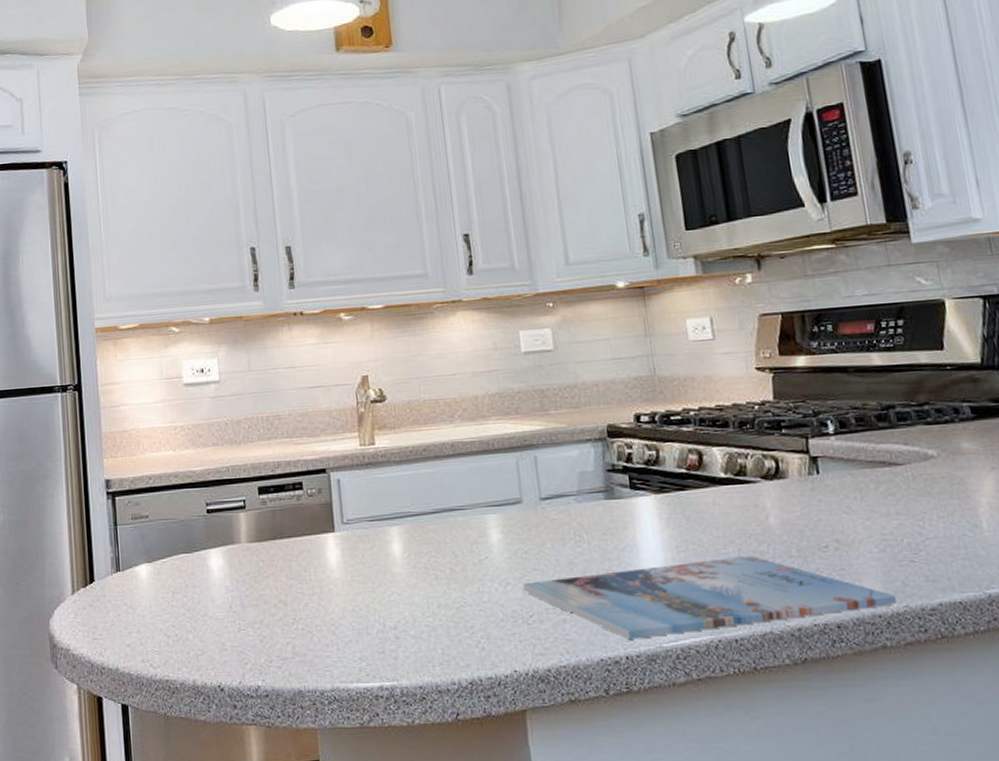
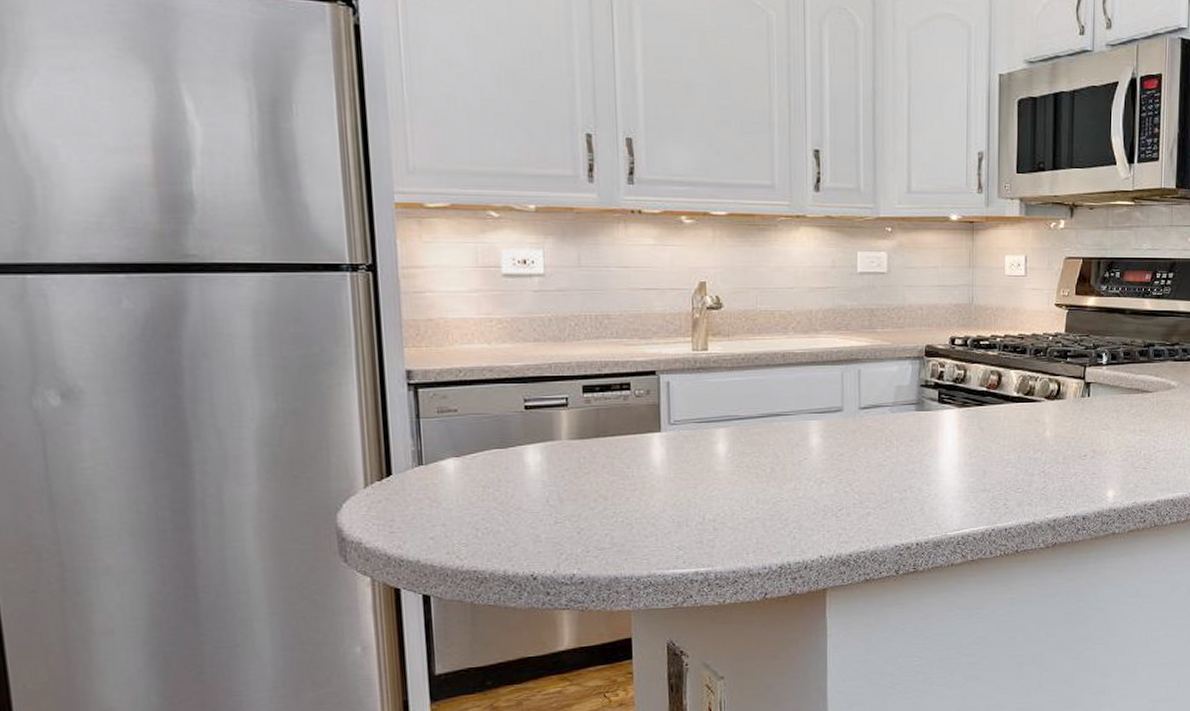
magazine: present [522,555,896,640] -> none [835,461,1128,529]

